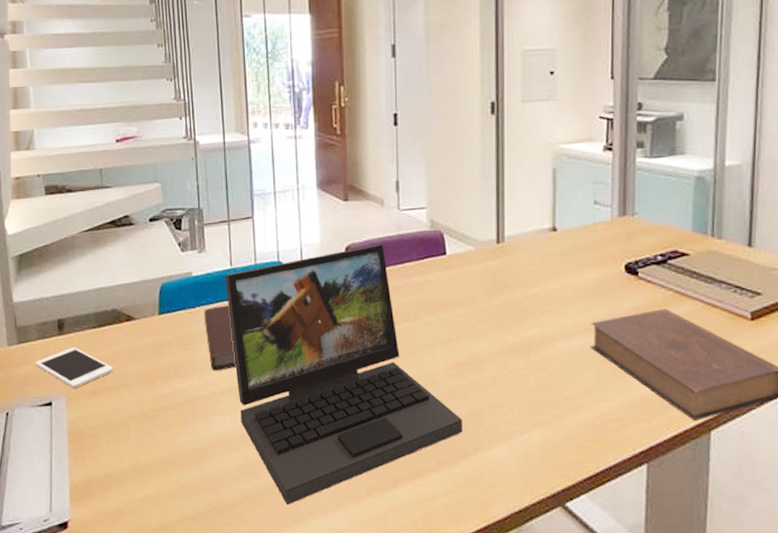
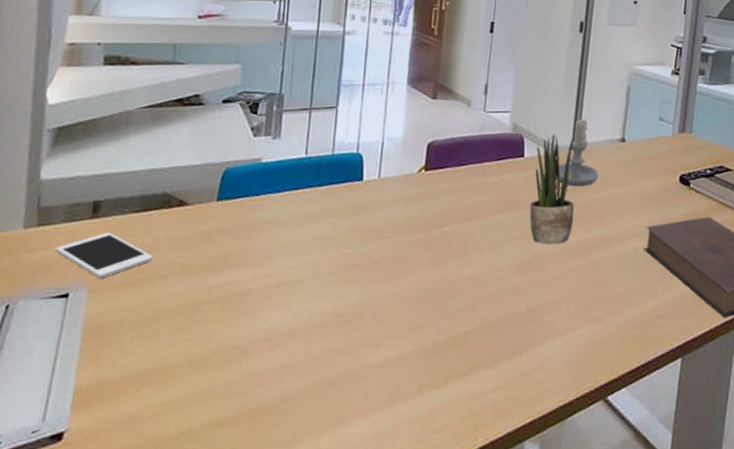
notebook: present [204,305,236,371] -> none [267,194,298,263]
laptop: present [224,244,462,505] -> none [292,142,521,405]
potted plant: none [458,227,508,346] -> present [529,133,574,245]
candle: none [482,207,530,284] -> present [555,117,599,187]

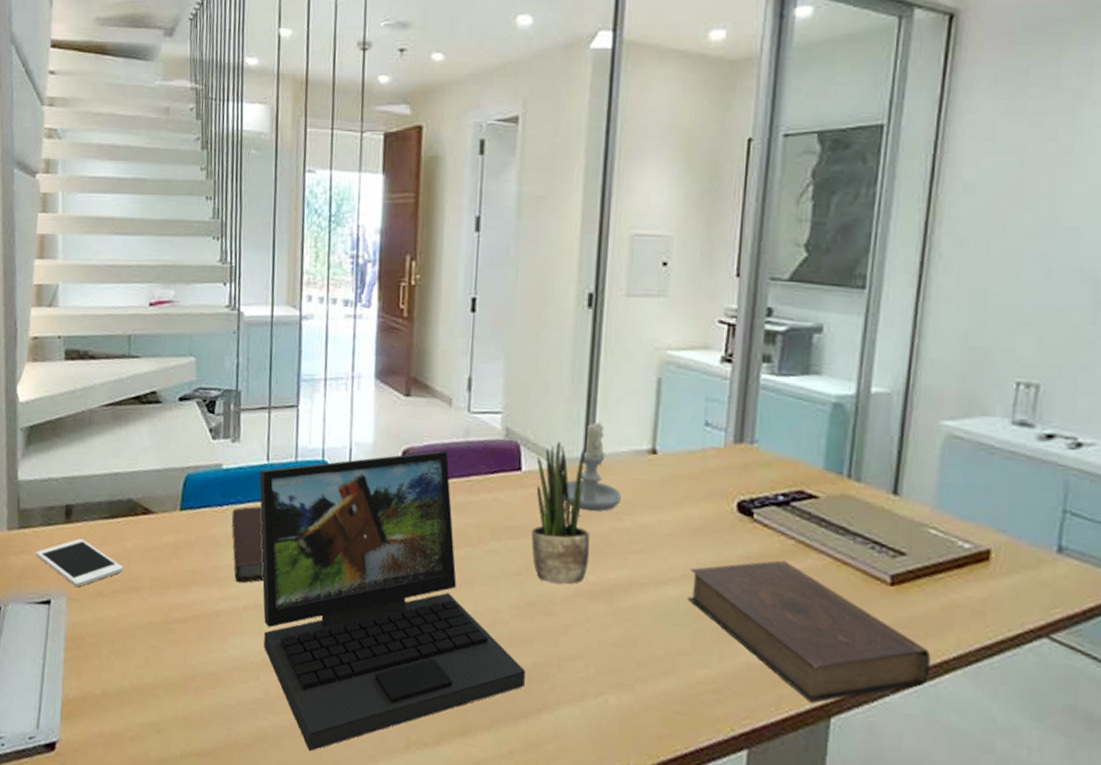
notebook: none [267,194,298,263] -> present [231,506,264,583]
laptop: none [292,142,521,405] -> present [259,450,525,751]

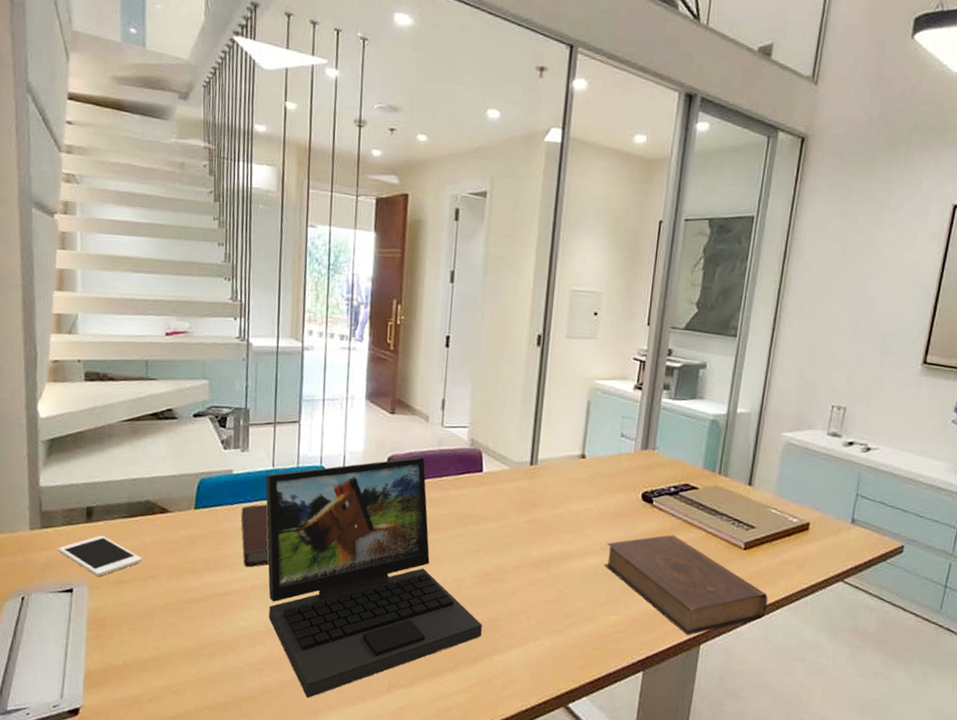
potted plant: present [531,440,590,585] -> none [489,448,534,559]
candle: present [563,420,621,512] -> none [514,433,558,503]

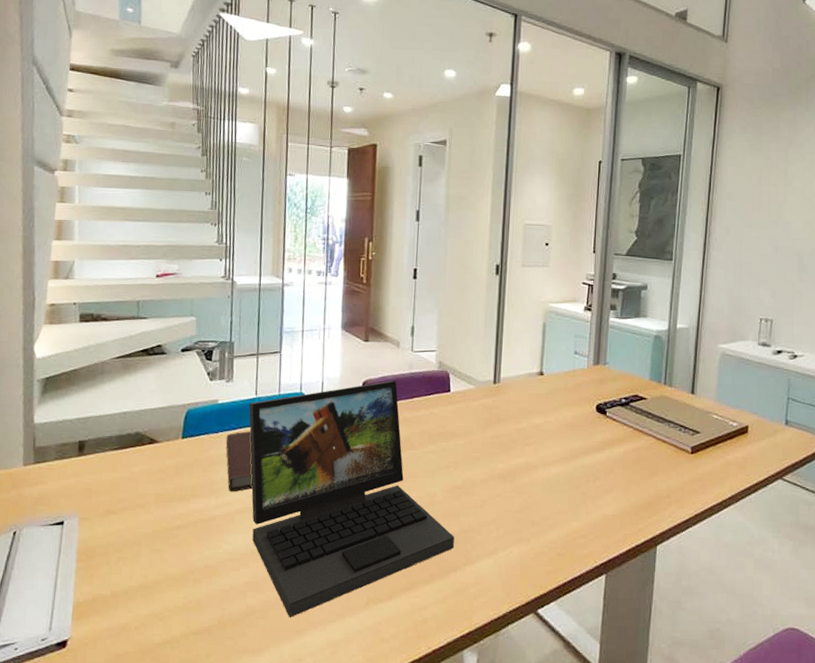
cell phone: present [58,536,142,576] -> none [50,468,131,507]
book: present [604,534,768,636] -> none [565,442,716,538]

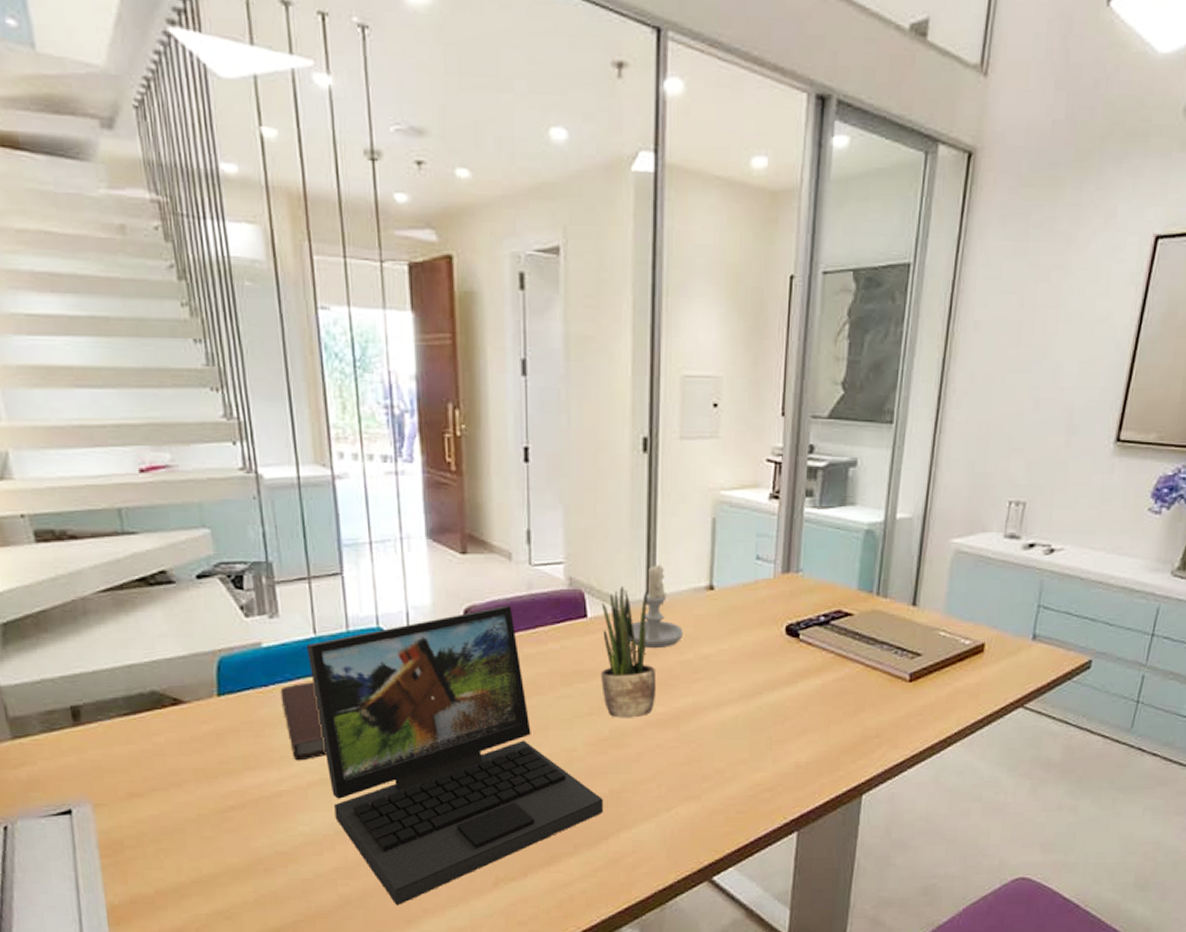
potted plant: none [458,369,499,472] -> present [601,585,657,718]
candle: none [480,353,520,418] -> present [628,563,683,649]

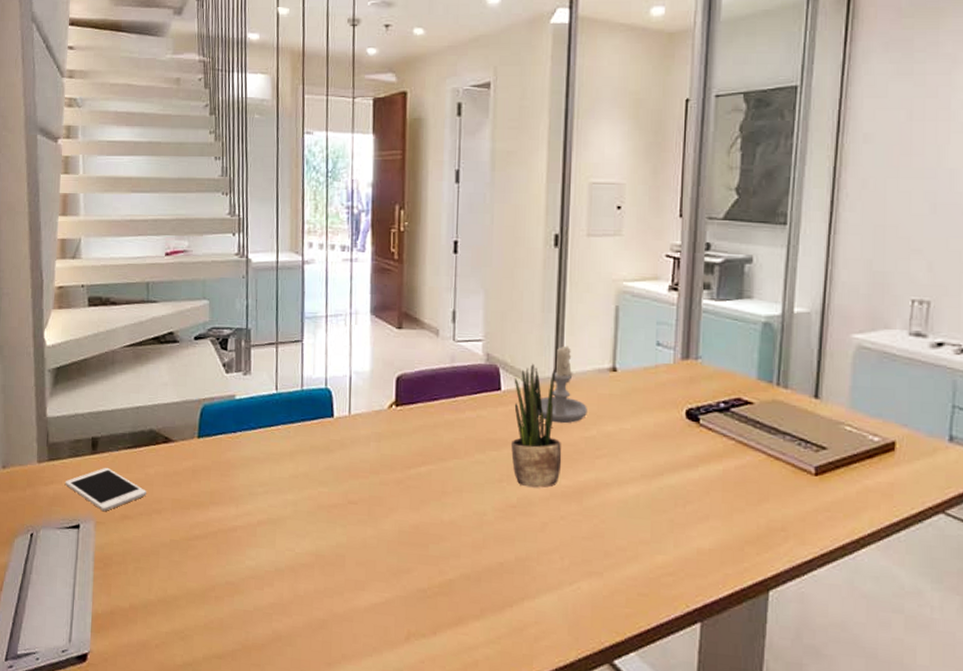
cell phone: none [41,741,158,791] -> present [64,468,146,511]
notebook: present [280,682,327,761] -> none [245,431,276,501]
laptop: present [306,606,603,905] -> none [268,375,509,647]

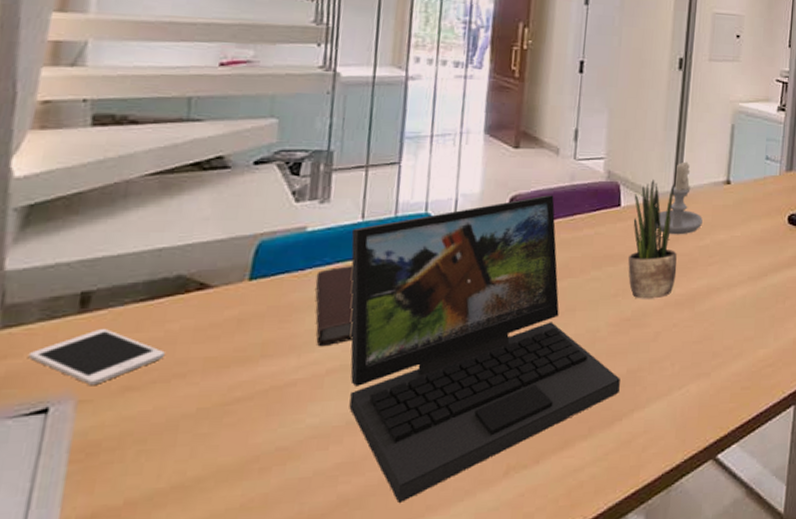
notebook: none [245,431,276,501] -> present [315,266,354,347]
laptop: none [268,375,509,647] -> present [349,195,620,503]

